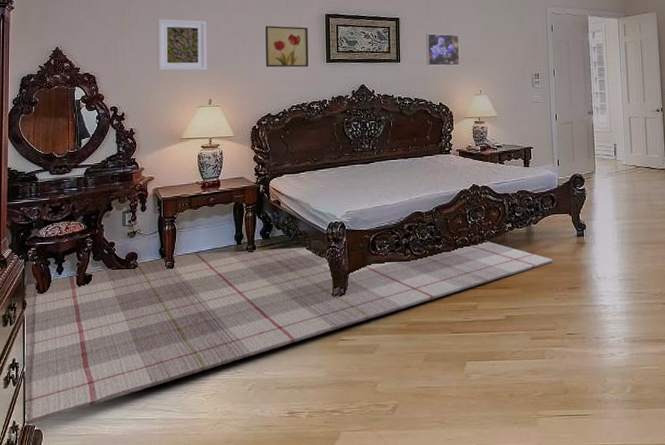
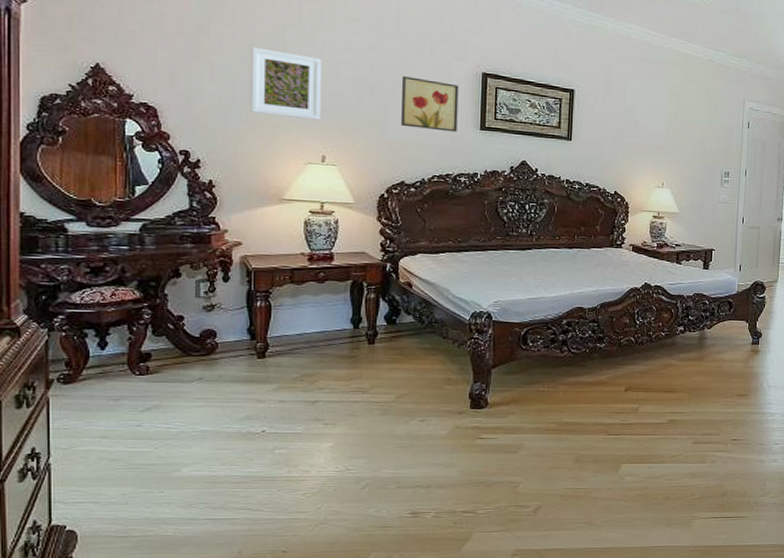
rug: present [24,240,553,426] -> none [48,335,724,527]
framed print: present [426,33,460,67] -> none [603,112,644,153]

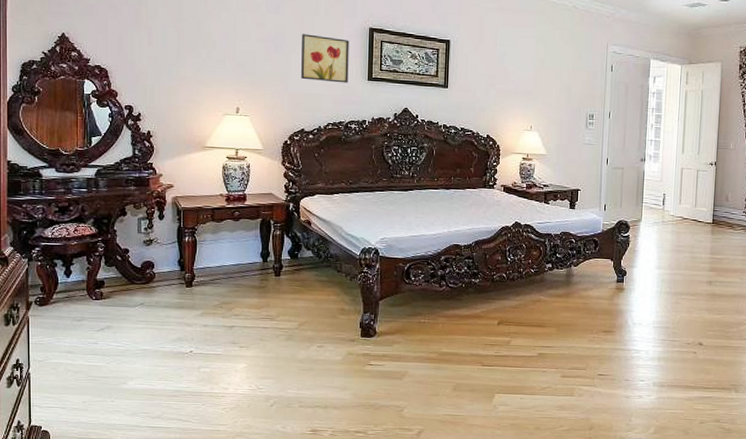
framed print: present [250,47,322,120] -> none [179,13,236,76]

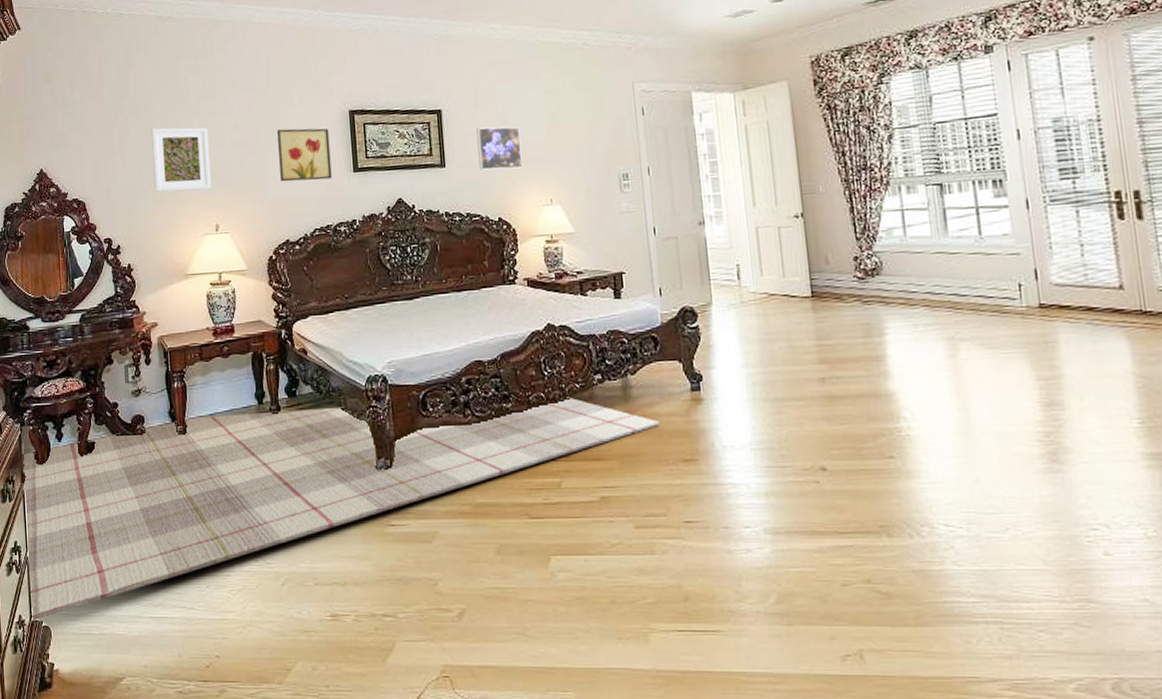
rug: none [28,267,590,427] -> present [21,397,660,622]
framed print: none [179,13,236,76] -> present [151,127,212,193]
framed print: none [476,60,513,98] -> present [476,126,523,171]

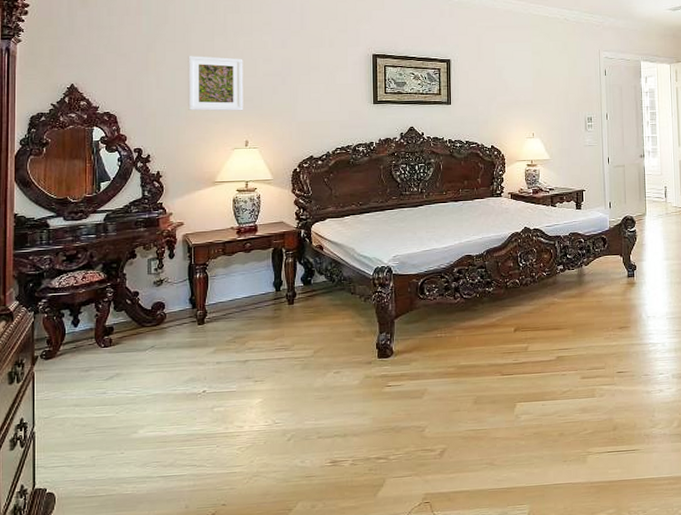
rug: present [21,397,660,622] -> none [34,282,604,490]
wall art: present [277,128,332,182] -> none [308,65,354,109]
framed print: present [476,126,523,171] -> none [478,76,513,109]

